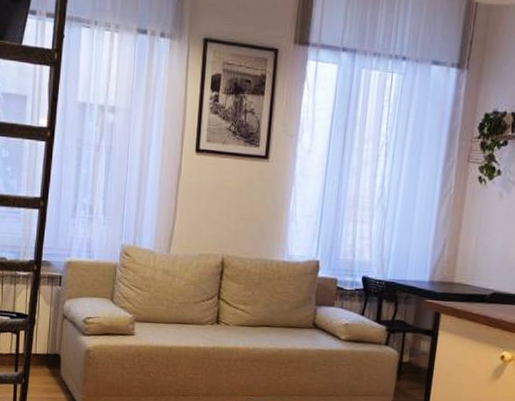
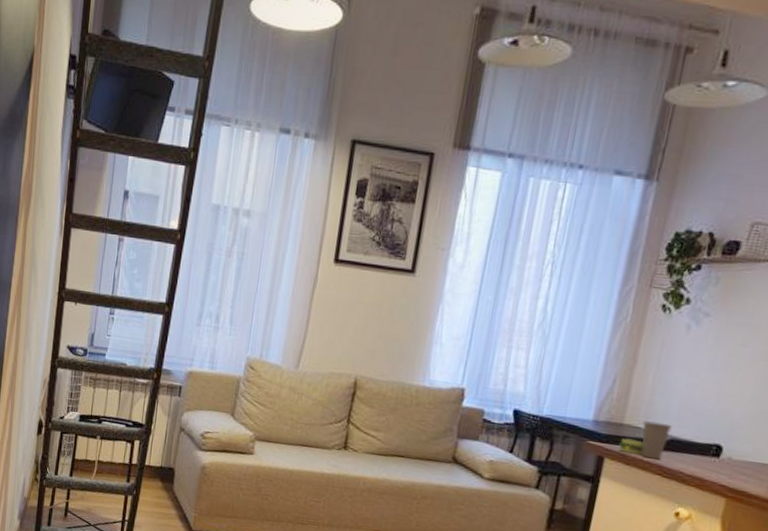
cup: none [452,278,493,312] -> present [618,420,672,460]

